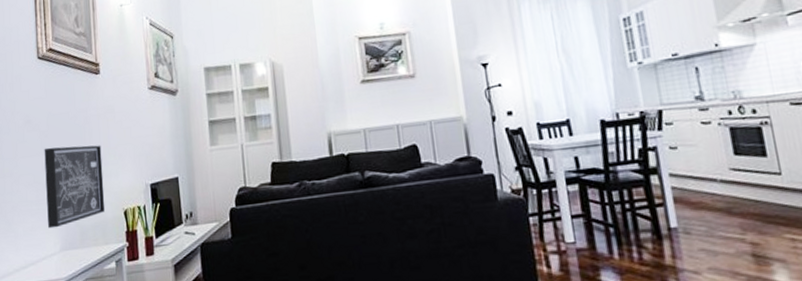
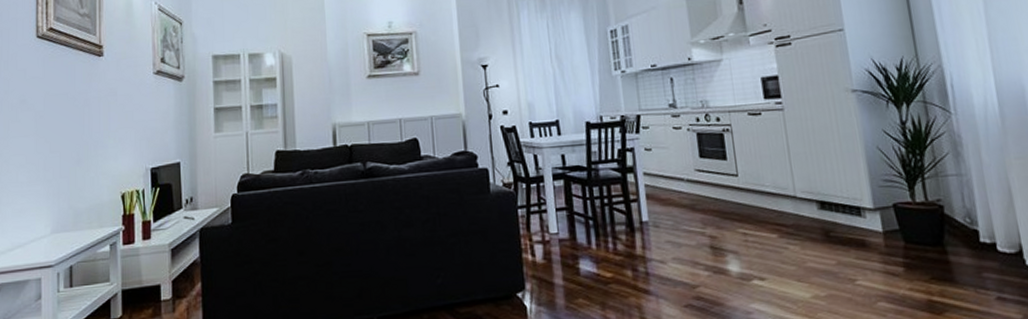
wall art: present [44,145,105,229] -> none [39,127,102,211]

